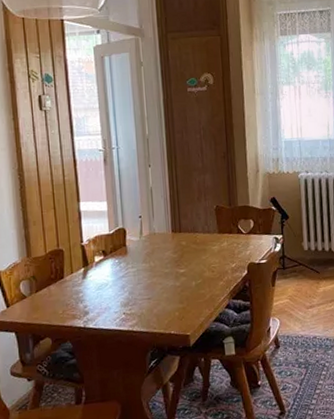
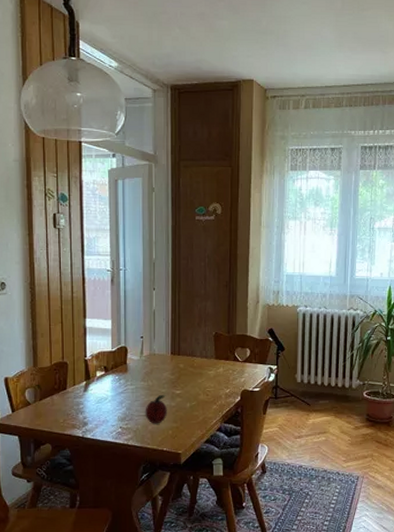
fruit: none [148,274,173,307] -> present [145,394,168,424]

